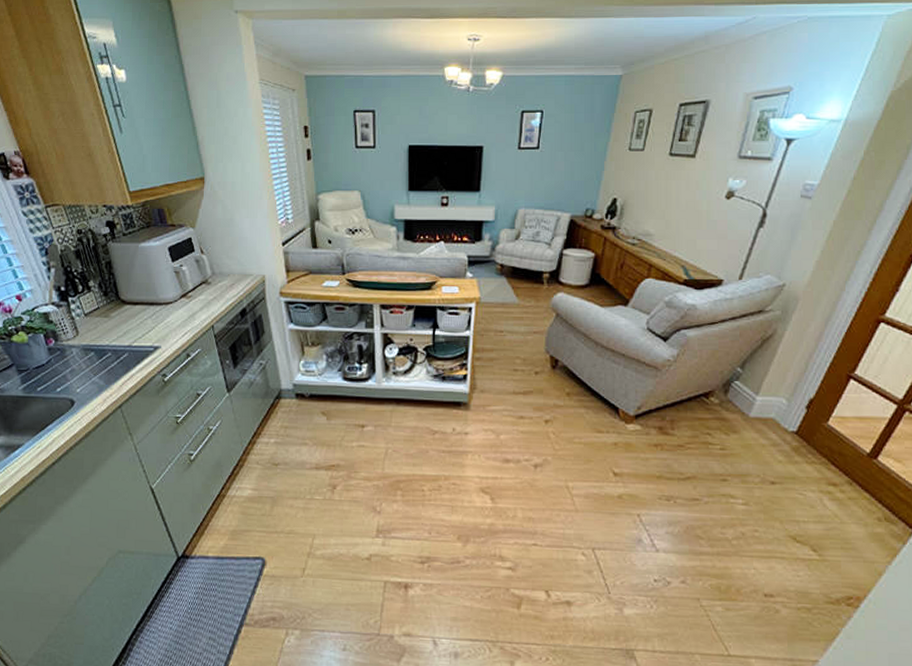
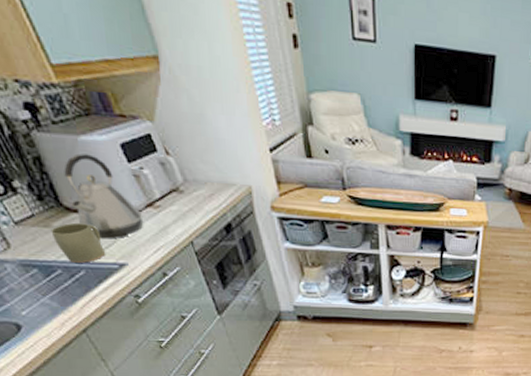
mug: none [108,313,145,346] -> present [51,222,105,263]
kettle: none [125,257,178,326] -> present [64,153,144,239]

